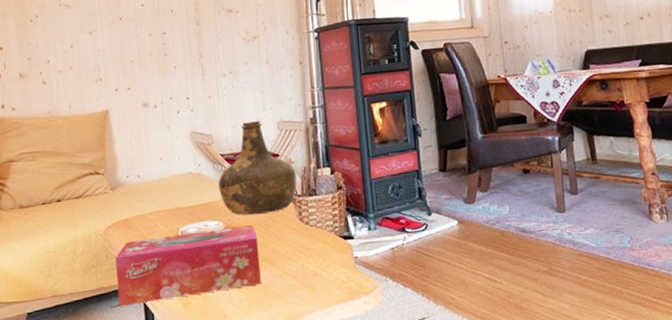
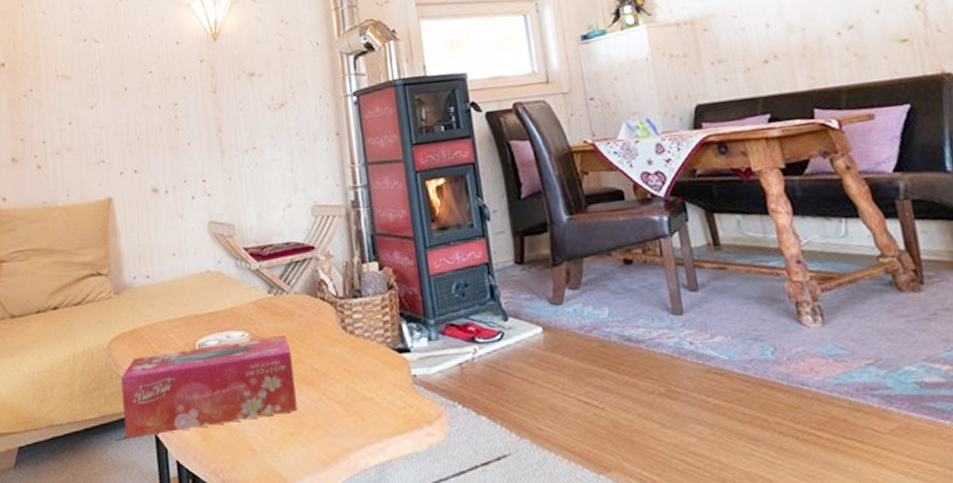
bottle: present [218,120,297,215] -> none [242,205,338,323]

